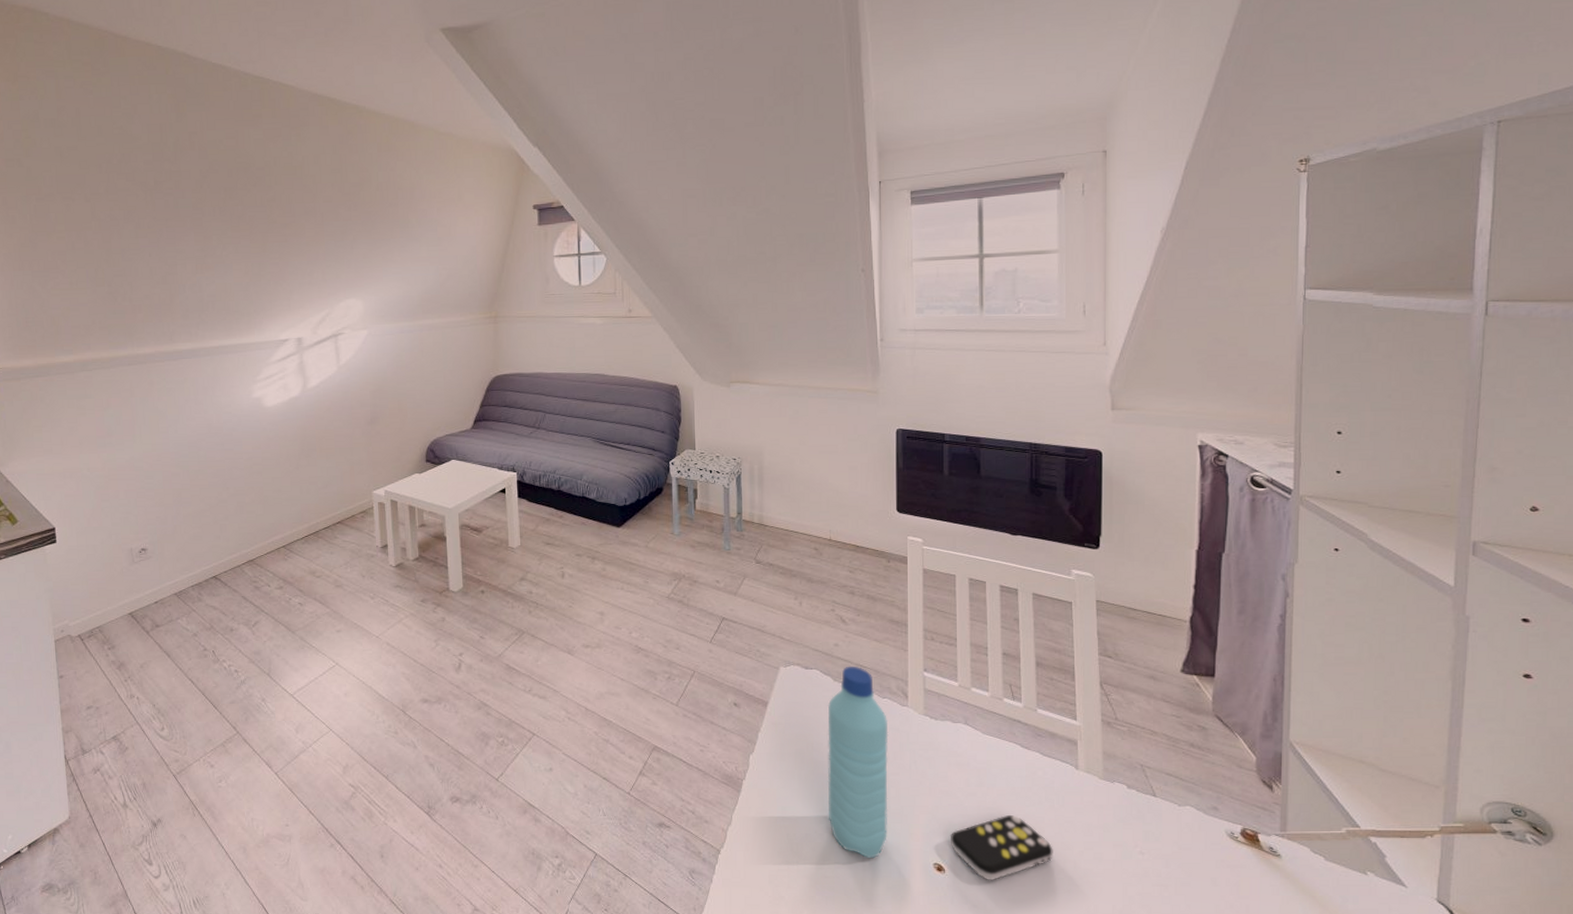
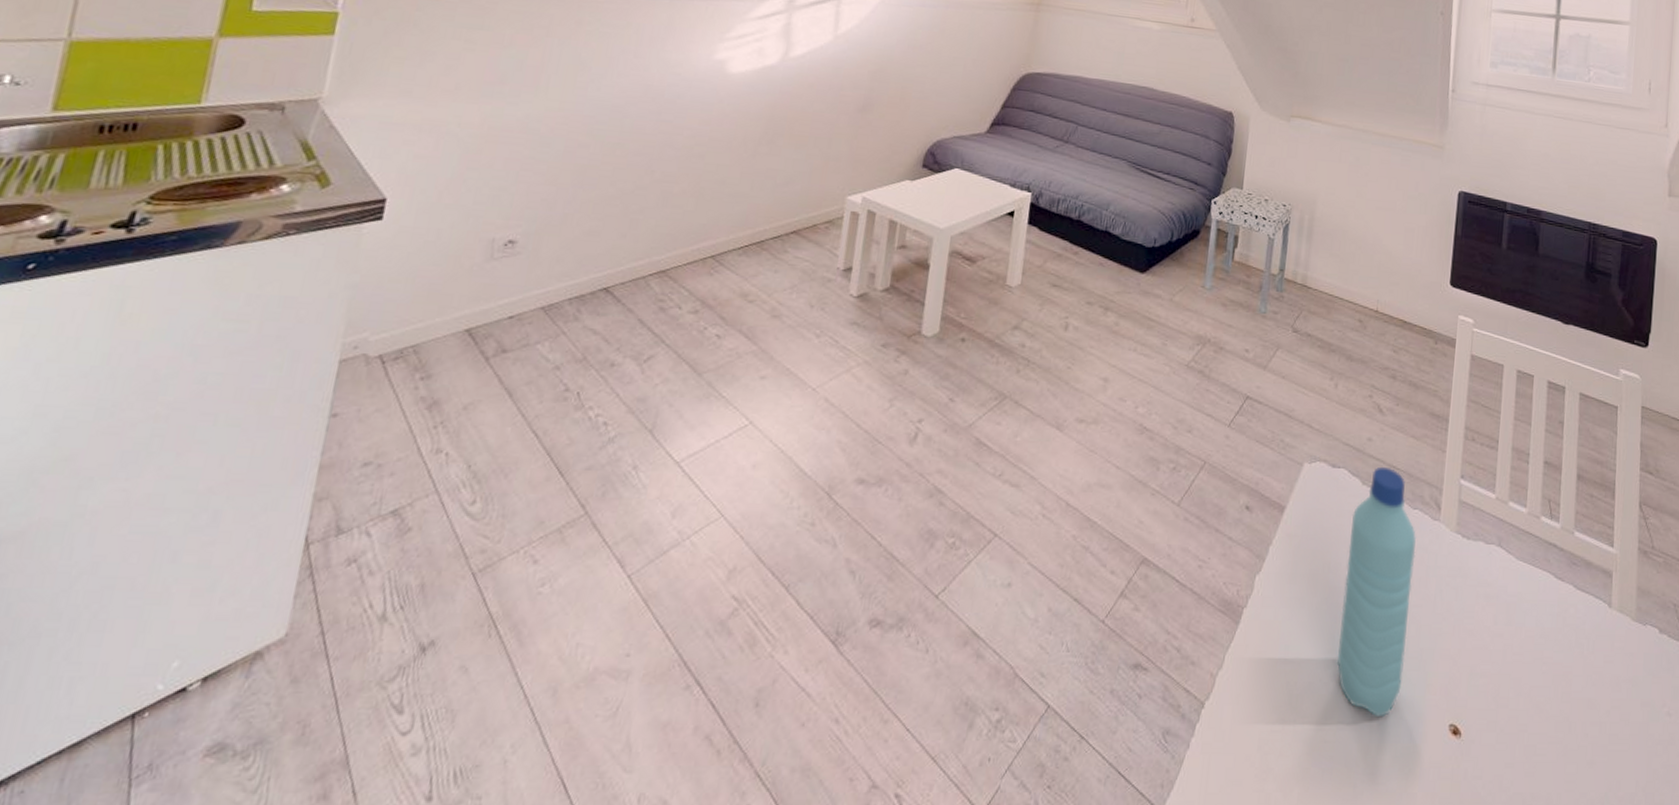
remote control: present [950,814,1053,881] -> none [1469,662,1579,749]

